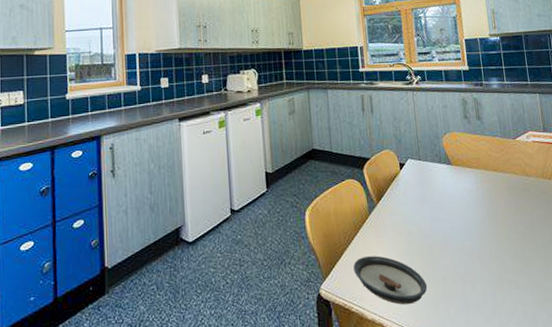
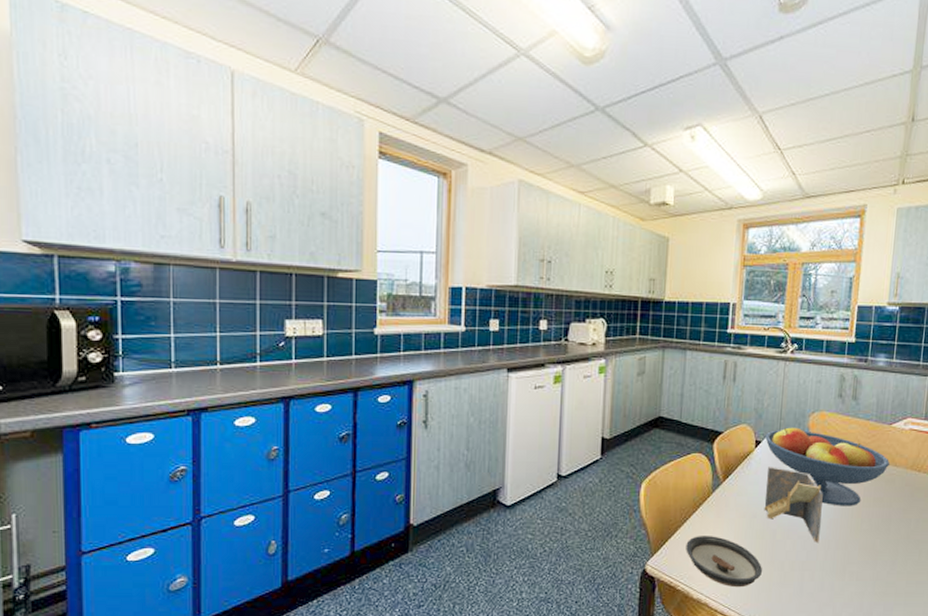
fruit bowl: none [407,148,523,218] -> present [765,427,890,506]
napkin holder: none [415,186,474,254] -> present [764,467,823,542]

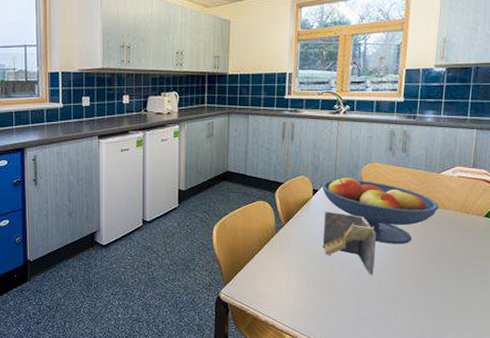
saucer: present [686,536,763,588] -> none [254,269,323,312]

